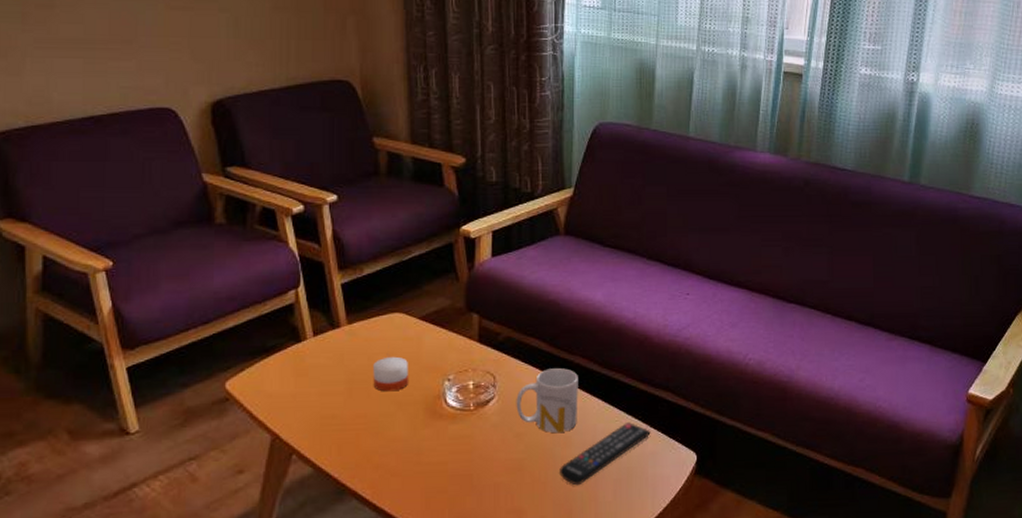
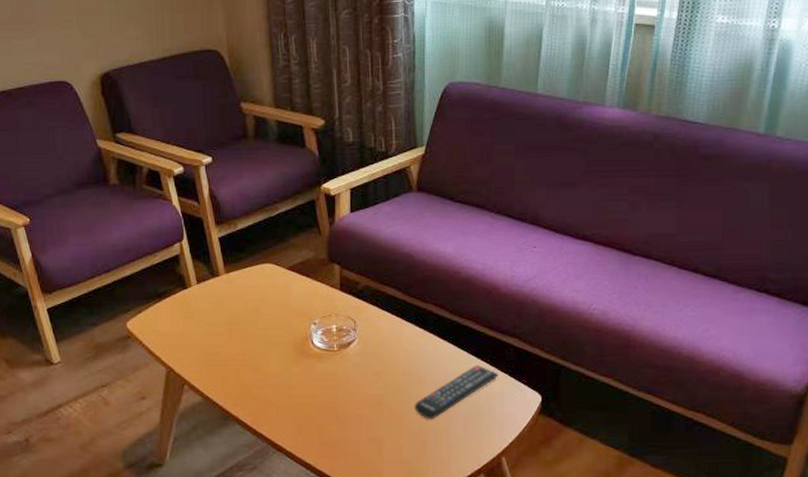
candle: present [373,356,408,392] -> none [249,302,279,333]
mug: present [516,368,578,433] -> none [375,315,431,372]

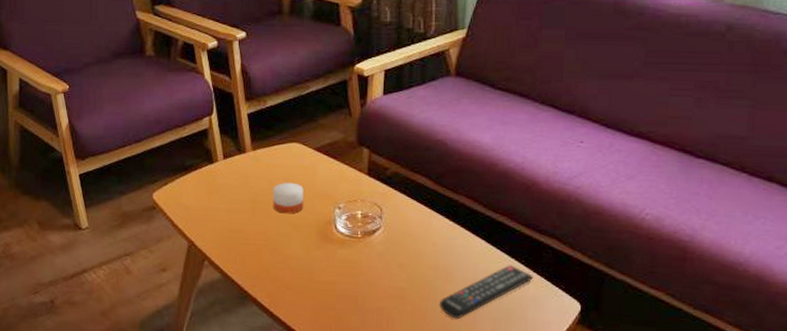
candle: none [249,302,279,333] -> present [273,182,303,214]

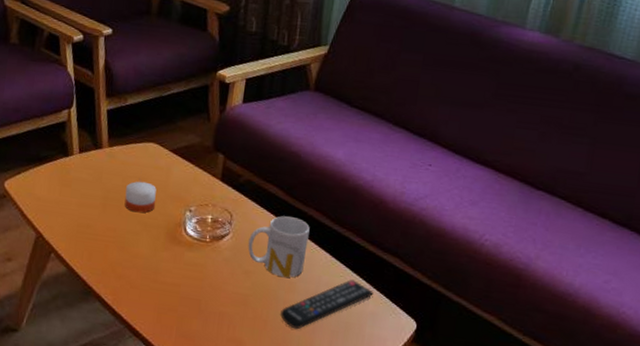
mug: none [400,206,462,267] -> present [248,216,310,278]

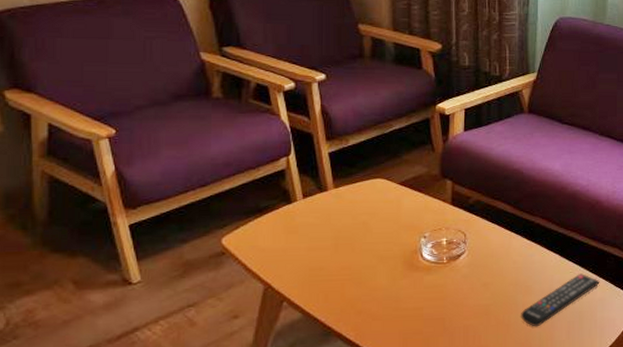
candle: present [124,181,157,213] -> none [357,216,389,247]
mug: present [248,216,310,278] -> none [484,227,538,282]

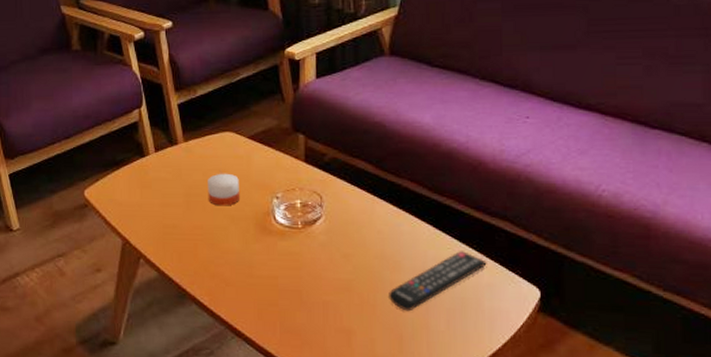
candle: none [357,216,389,247] -> present [208,173,239,206]

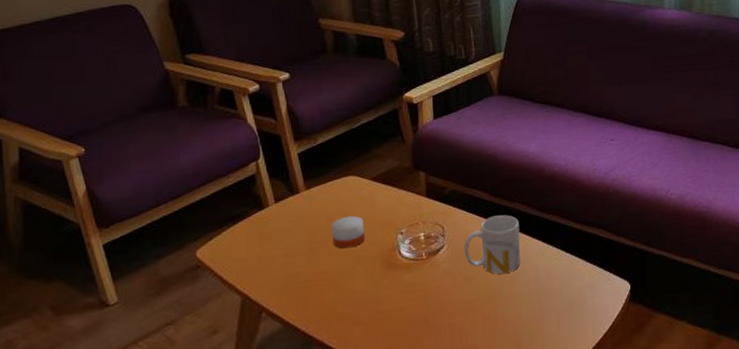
mug: none [343,191,407,256] -> present [464,215,521,274]
remote control: present [389,251,487,312] -> none [507,259,588,320]

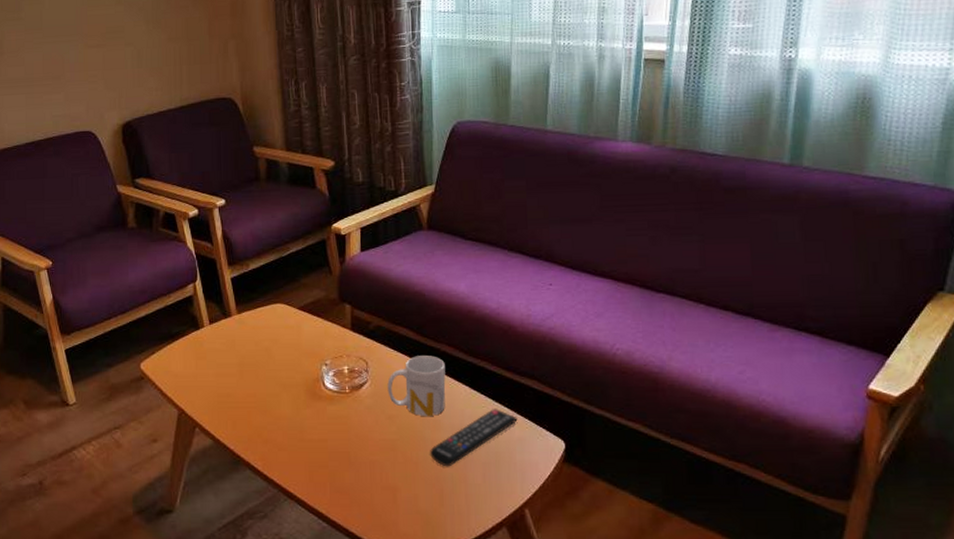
candle: present [332,215,365,249] -> none [260,342,290,374]
remote control: none [507,259,588,320] -> present [430,409,518,467]

